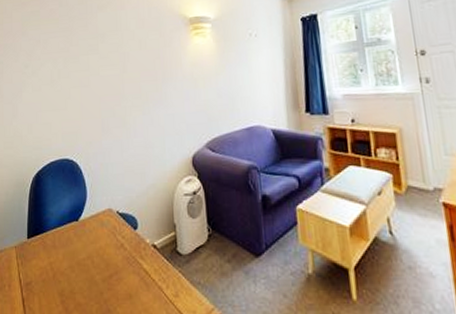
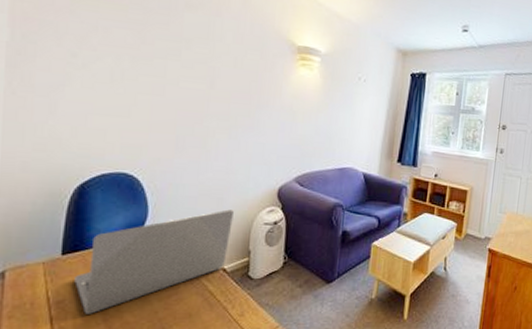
laptop: none [38,183,156,296] -> present [74,209,234,314]

